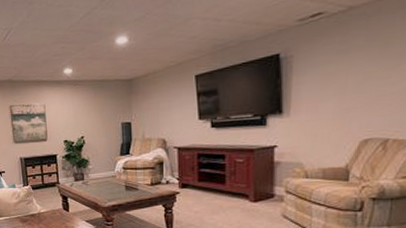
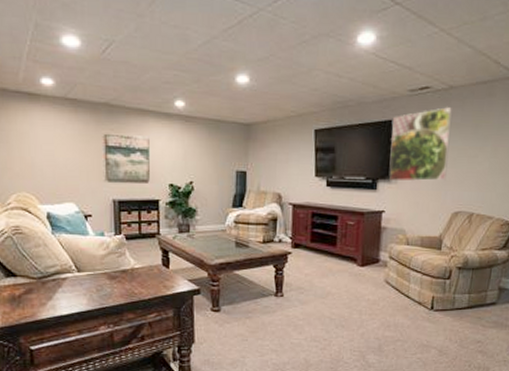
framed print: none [279,29,353,116] -> present [389,107,452,182]

